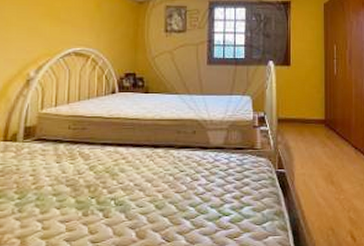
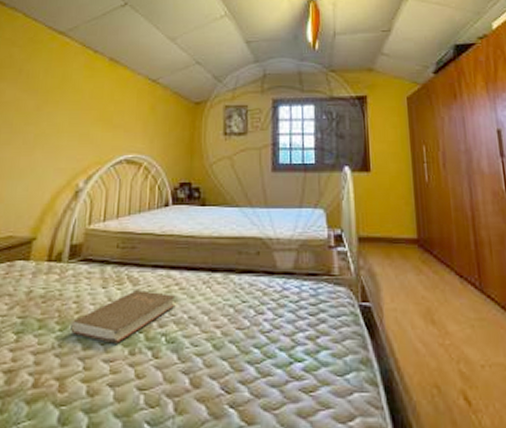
book: none [29,164,123,208] -> present [70,290,176,344]

